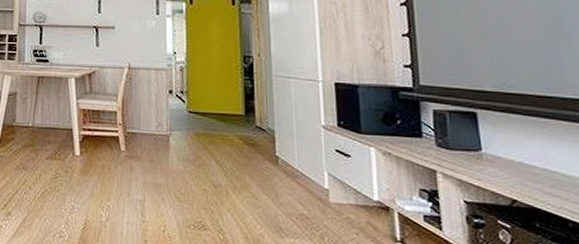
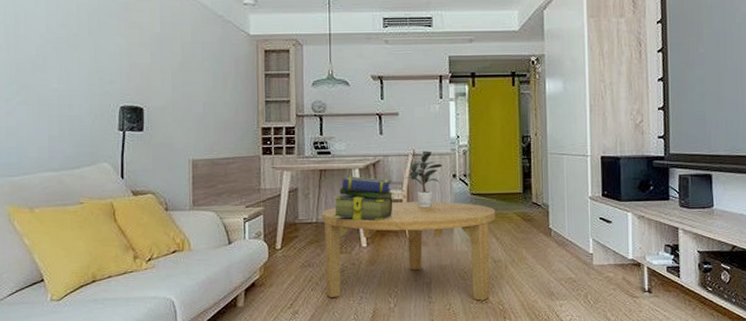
coffee table: none [38,114,216,227] -> present [322,201,496,301]
stack of books: none [49,84,109,132] -> present [333,176,394,222]
potted plant: none [120,64,159,122] -> present [405,150,443,208]

